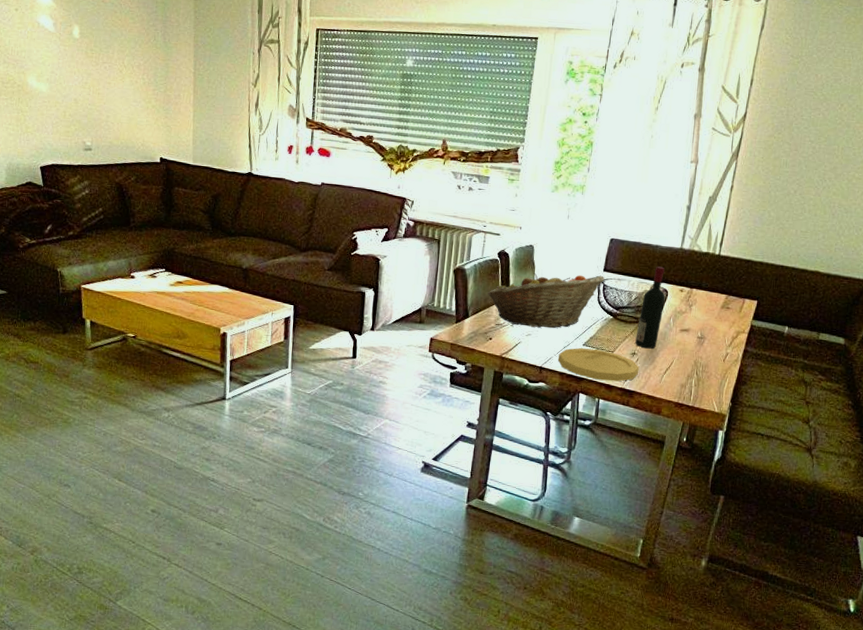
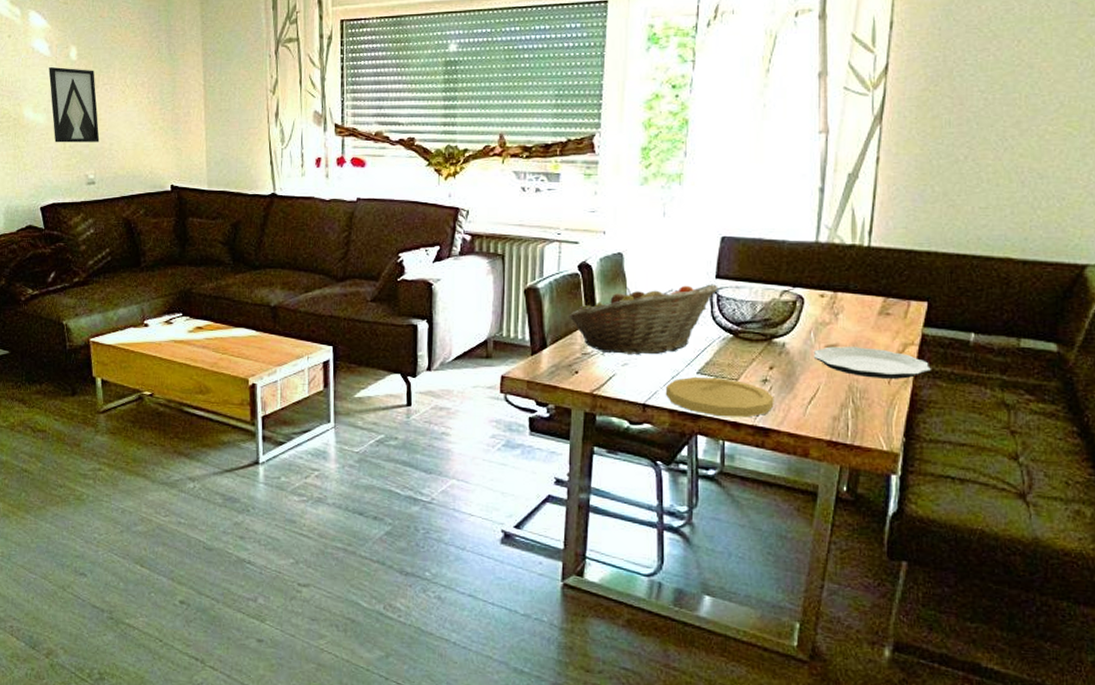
wall art: none [52,42,97,114] -> present [48,67,100,143]
wine bottle: present [635,266,666,349] -> none [766,267,801,373]
plate: none [670,330,755,359] -> present [813,346,931,379]

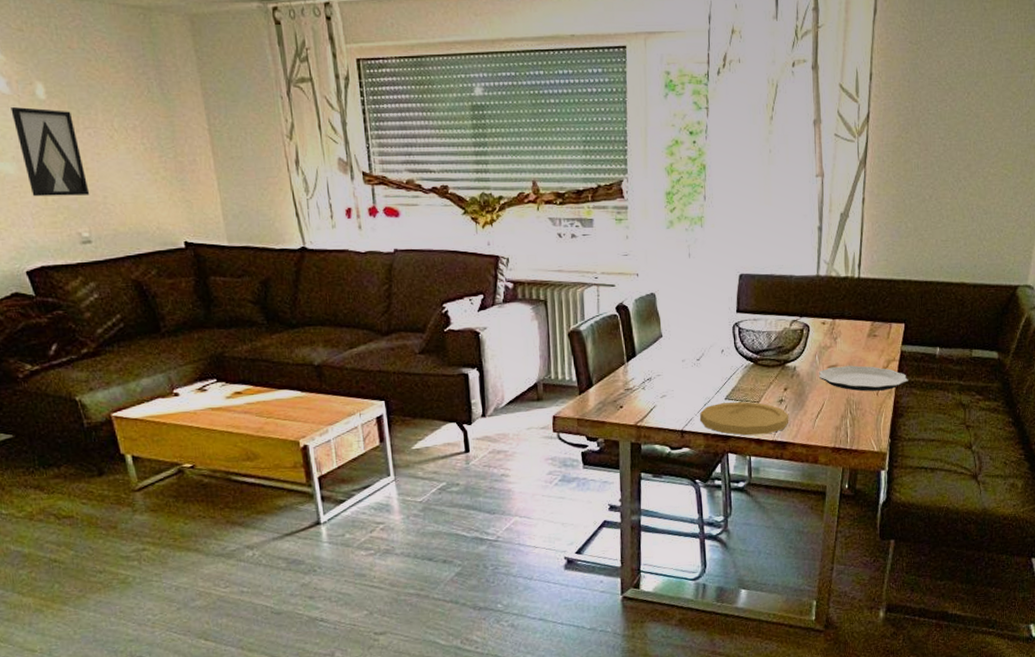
fruit basket: present [569,284,718,355] -> none [610,318,739,387]

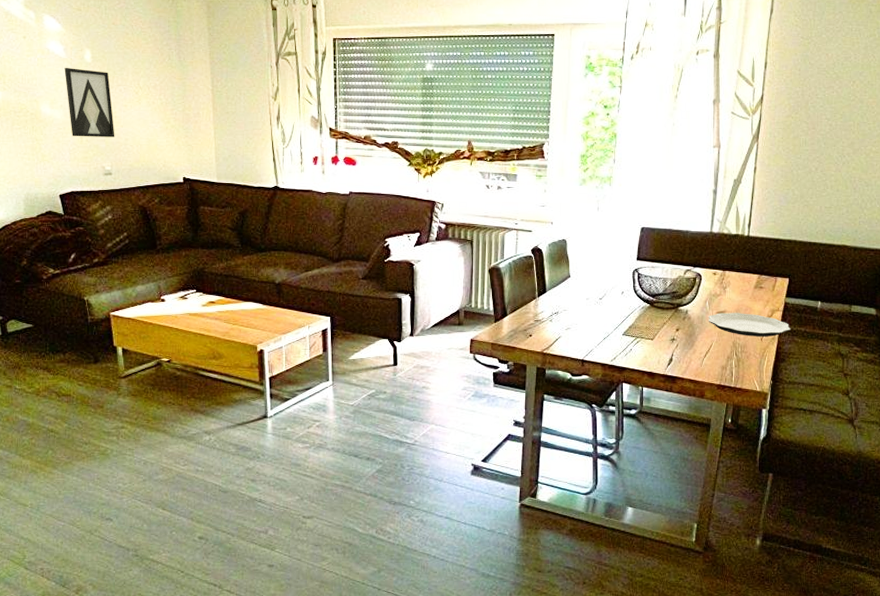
plate: present [700,402,789,436] -> none [600,338,680,369]

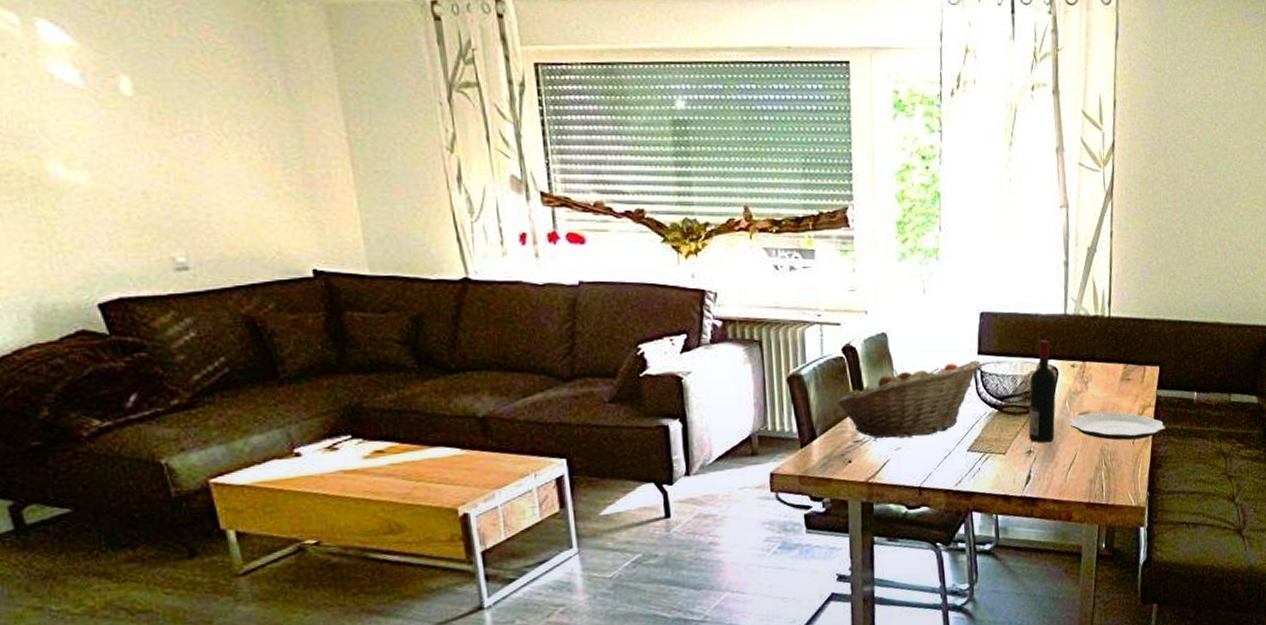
wall art: present [64,68,115,137] -> none [84,104,189,213]
fruit basket: none [524,264,639,321] -> present [836,360,981,438]
wine bottle: none [673,251,699,334] -> present [1028,339,1057,443]

